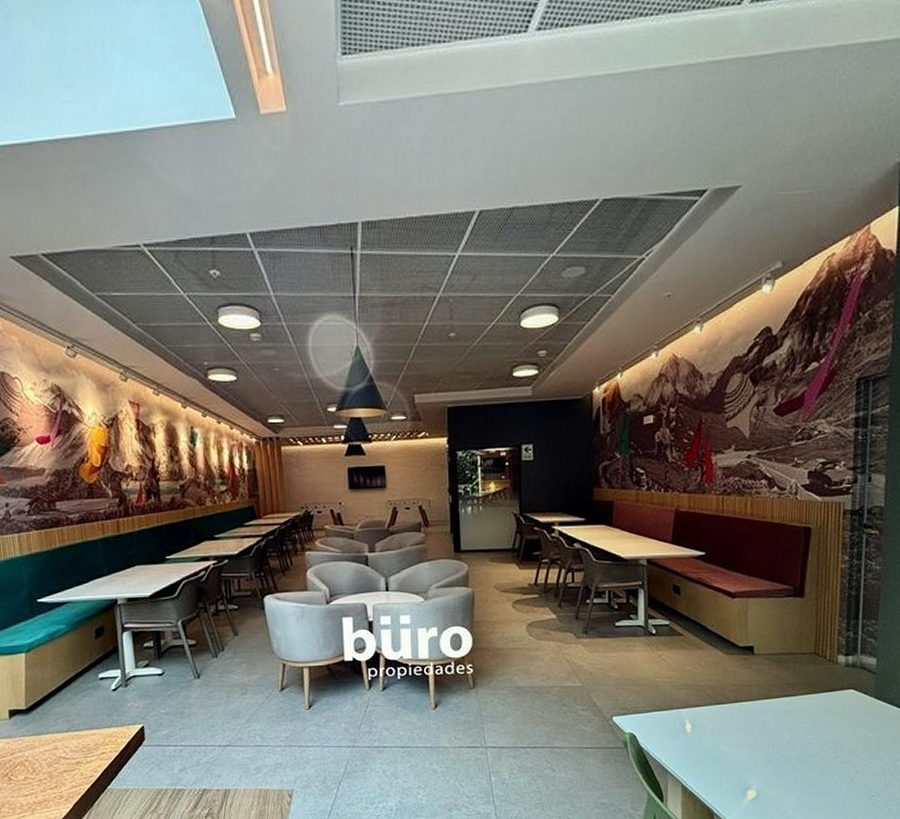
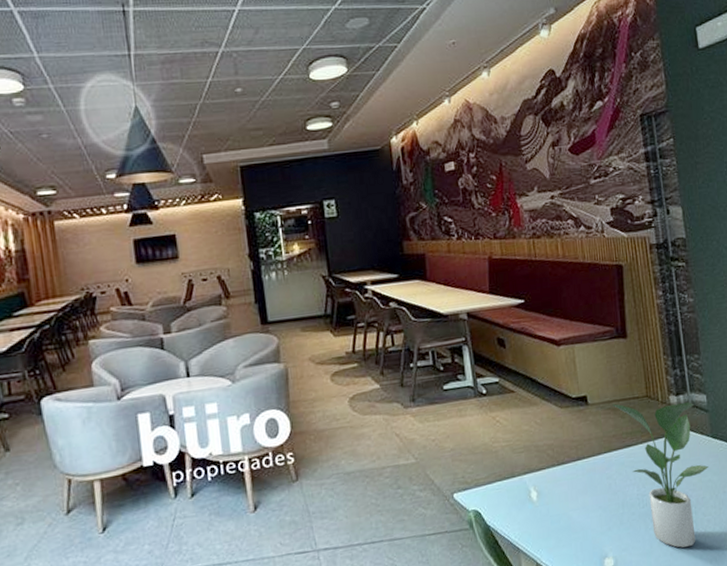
potted plant: none [778,656,867,791] -> present [612,402,709,548]

